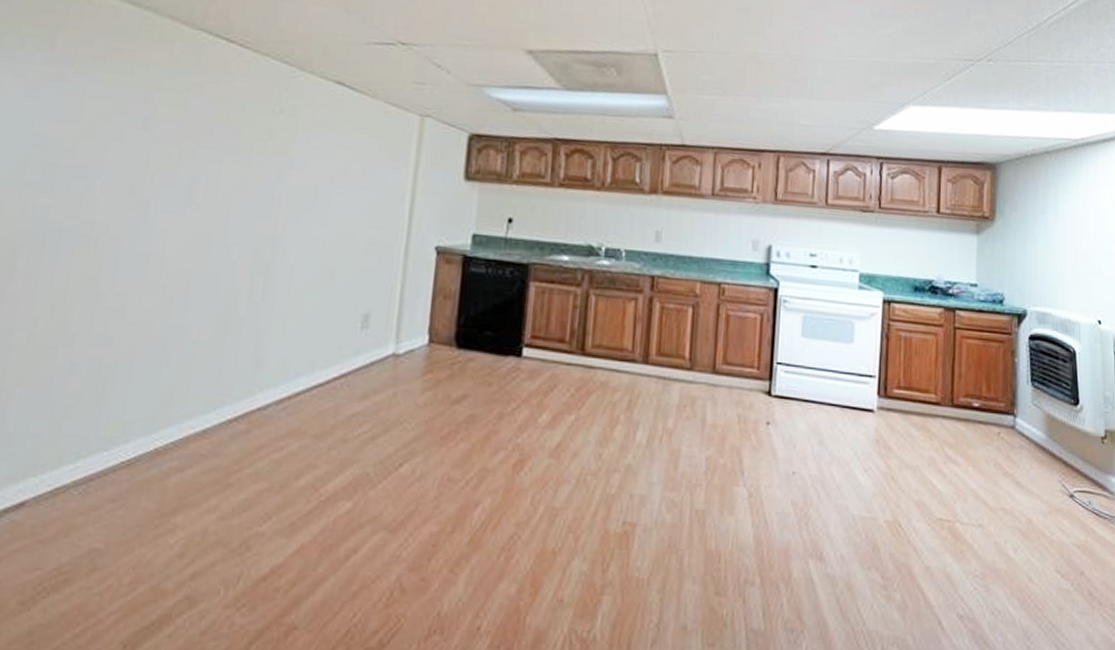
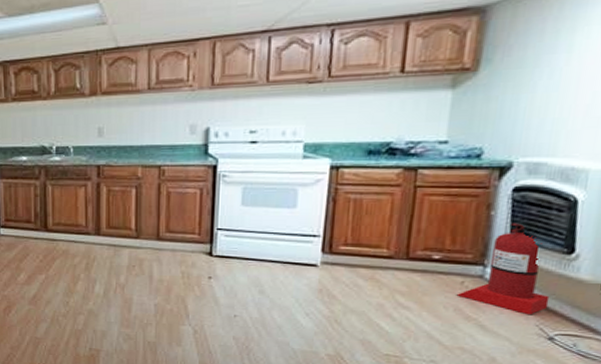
fire extinguisher: none [995,371,1066,470] -> present [456,223,550,315]

